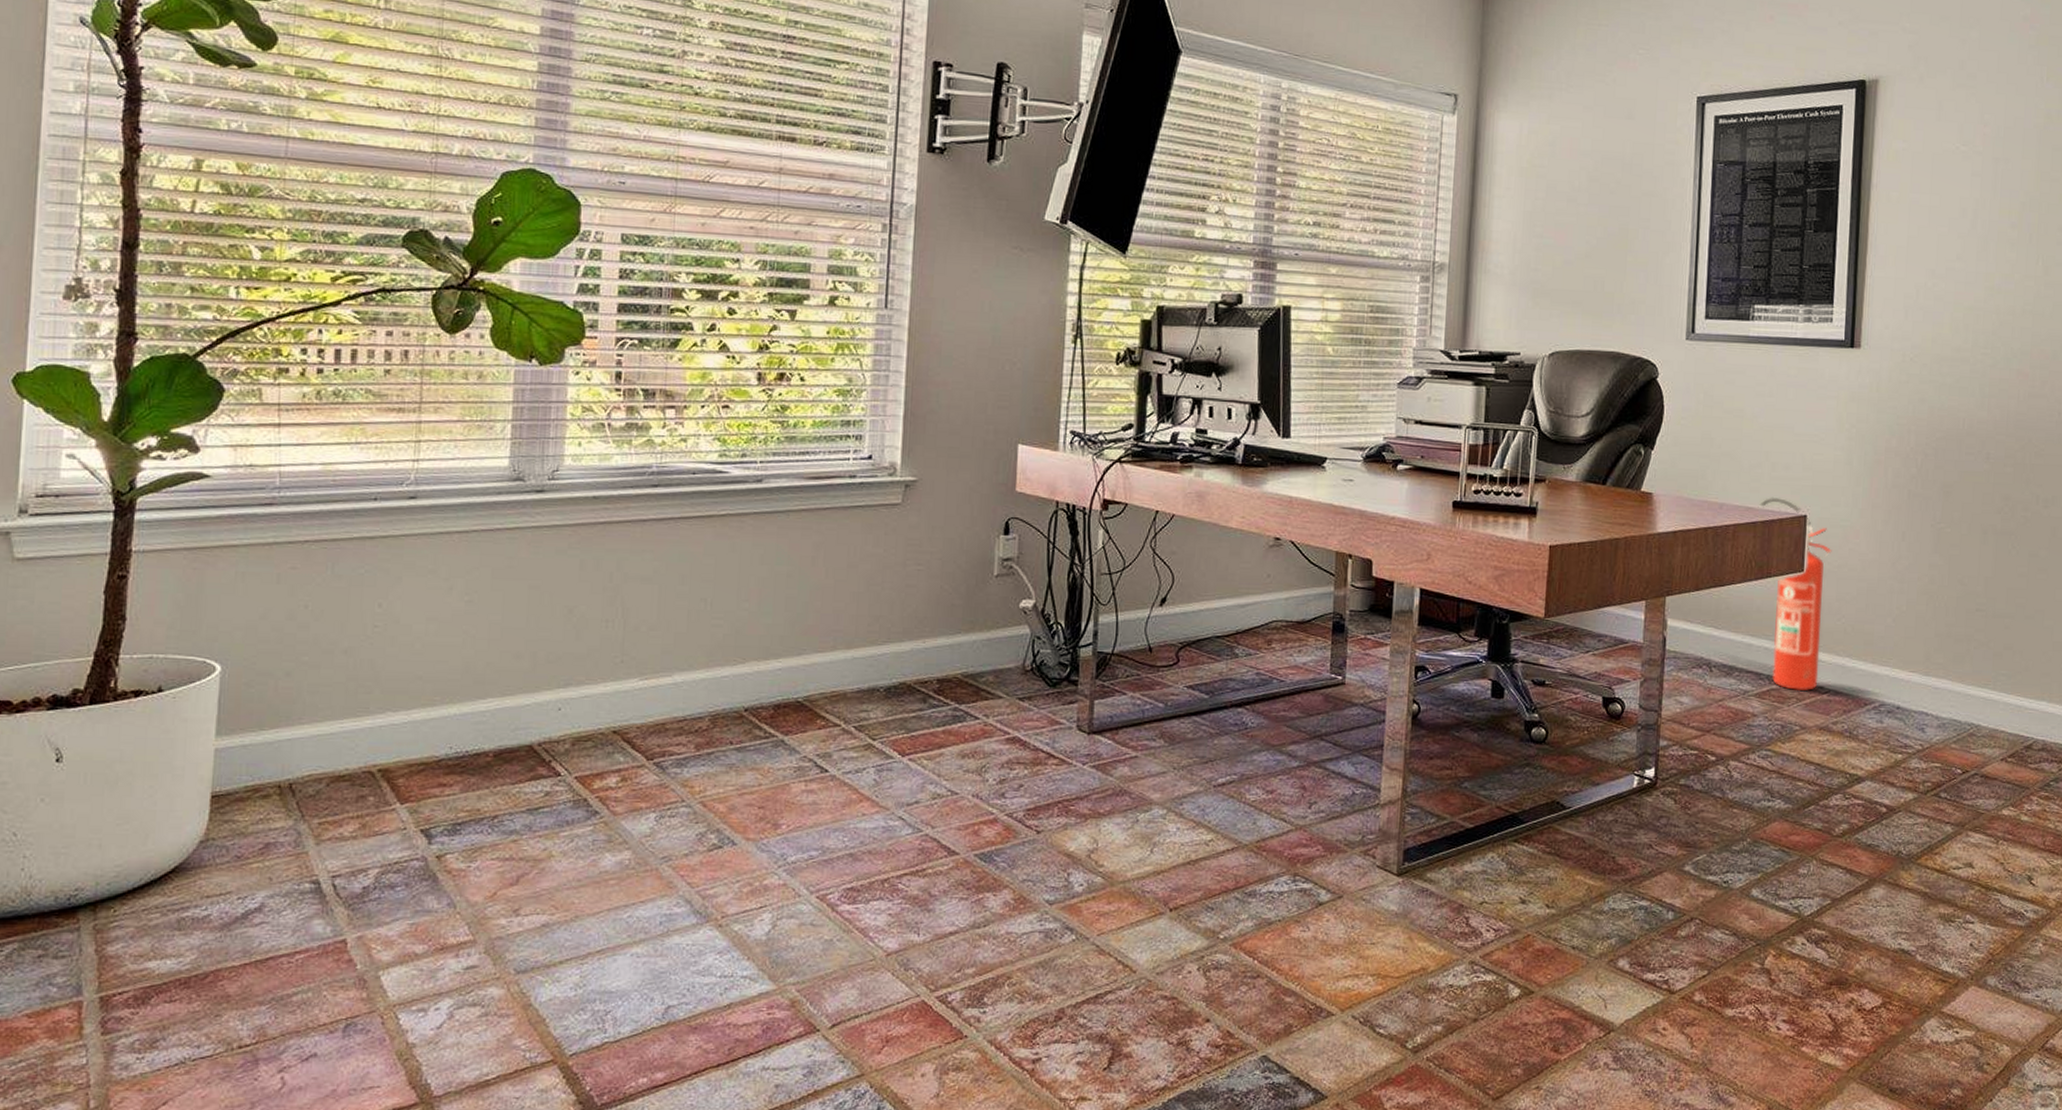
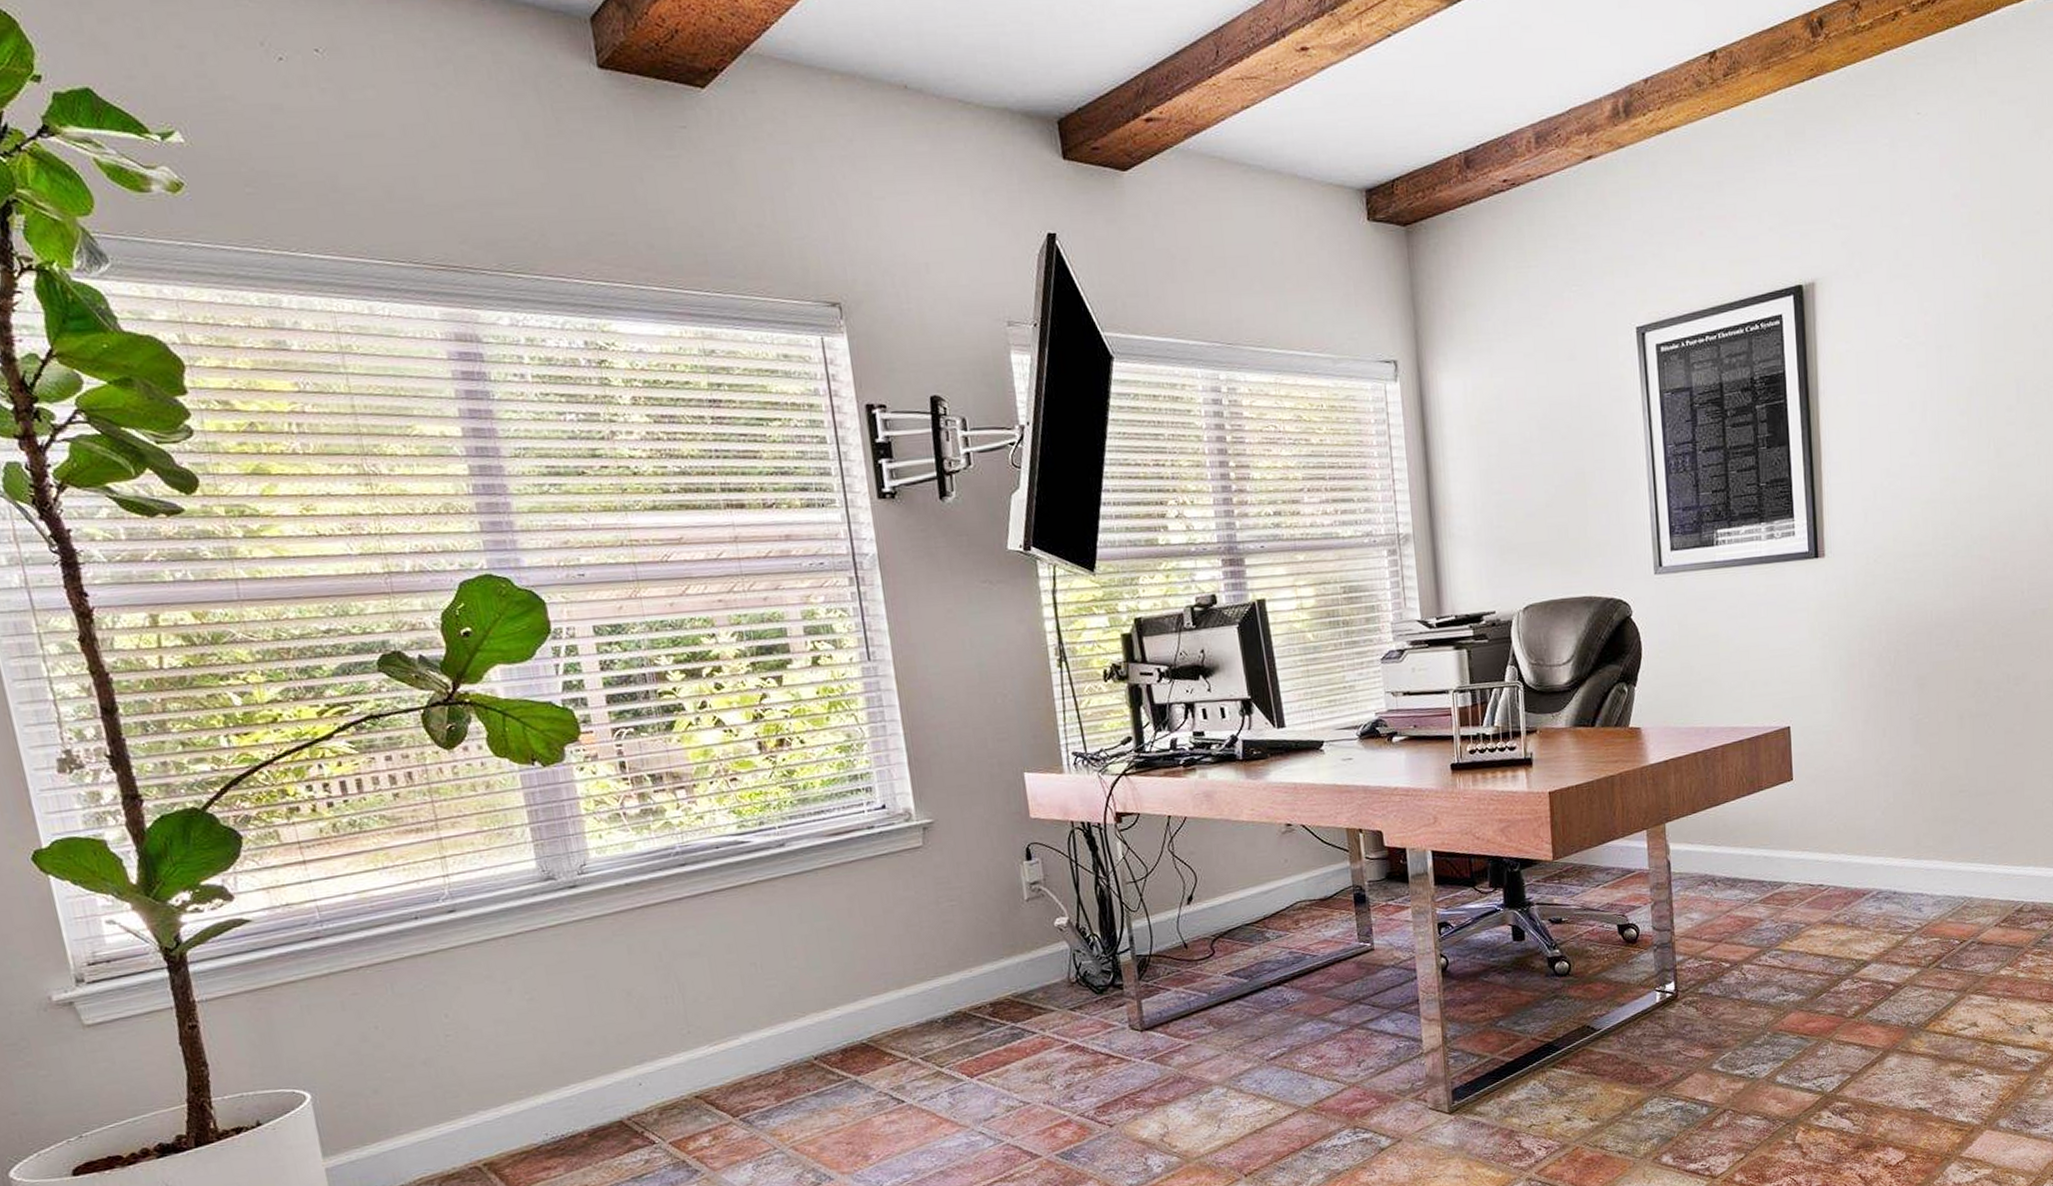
fire extinguisher: present [1758,496,1832,692] -> none [1742,713,1818,892]

